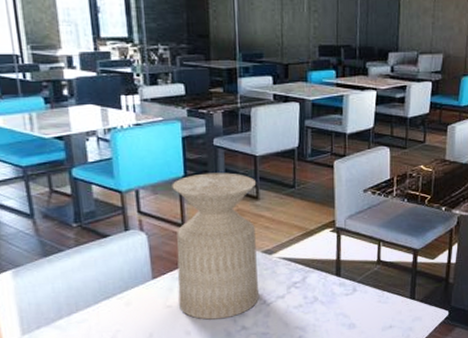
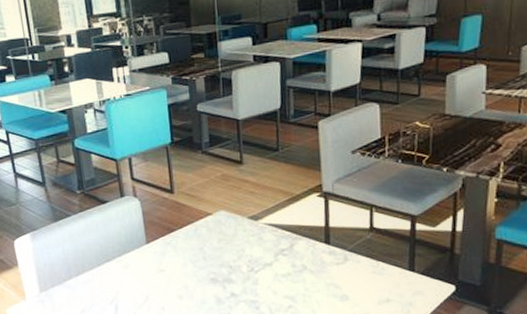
side table: present [172,172,259,320] -> none [160,138,246,285]

